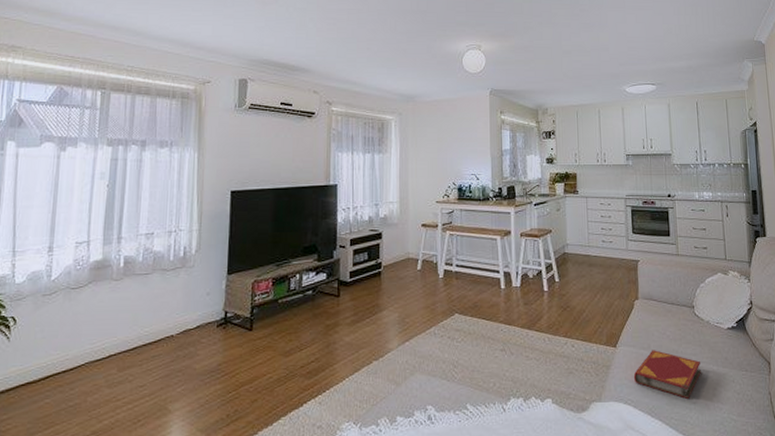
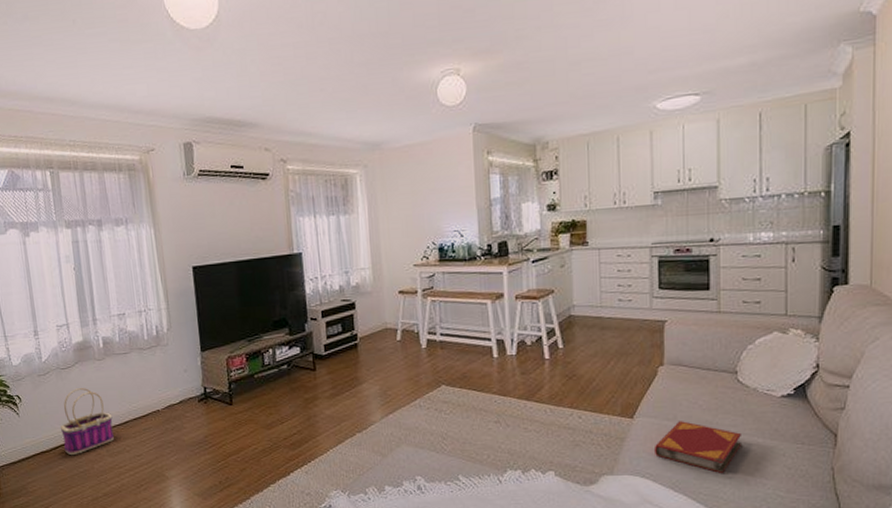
basket: none [55,310,120,386] -> present [60,388,114,455]

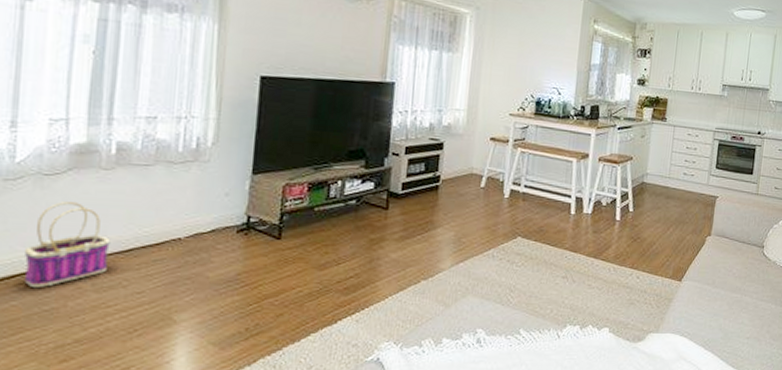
hardback book: present [653,421,741,473] -> none [693,286,760,334]

